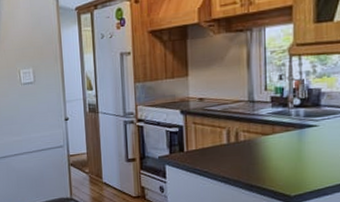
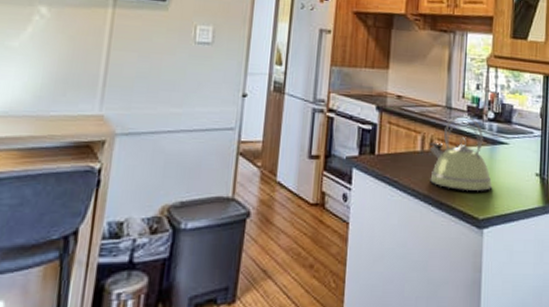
kettle: none [235,105,303,174] -> present [429,114,493,192]

